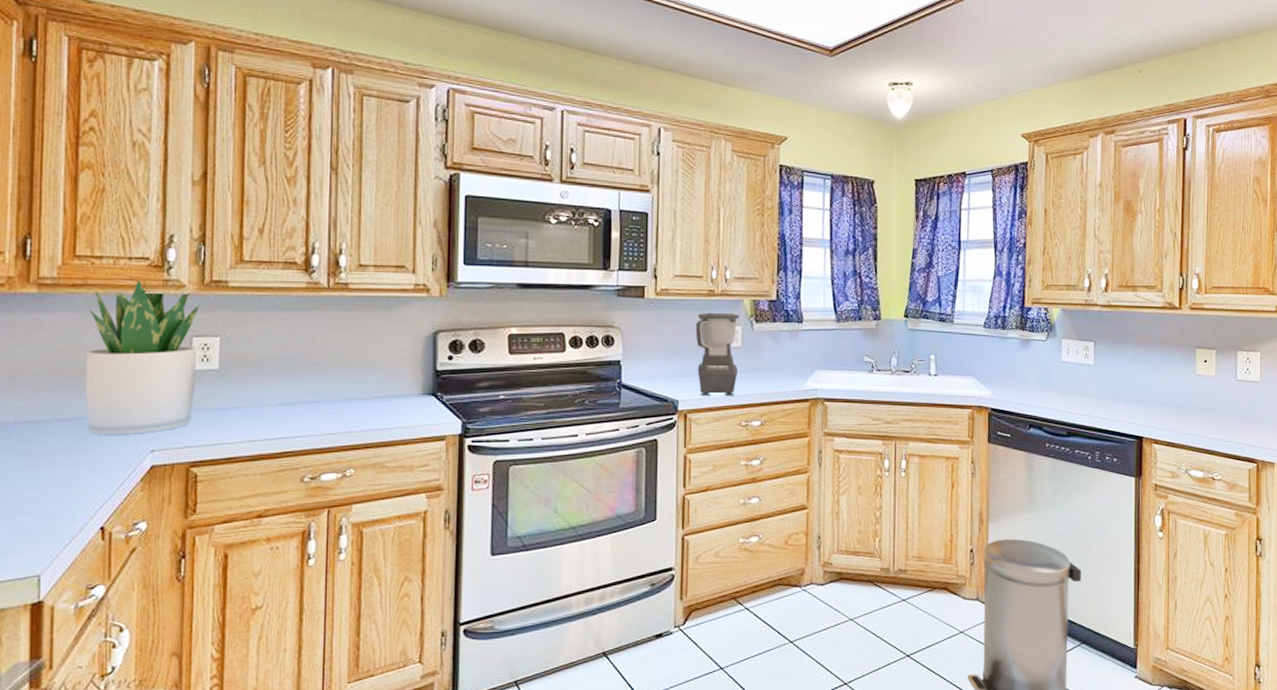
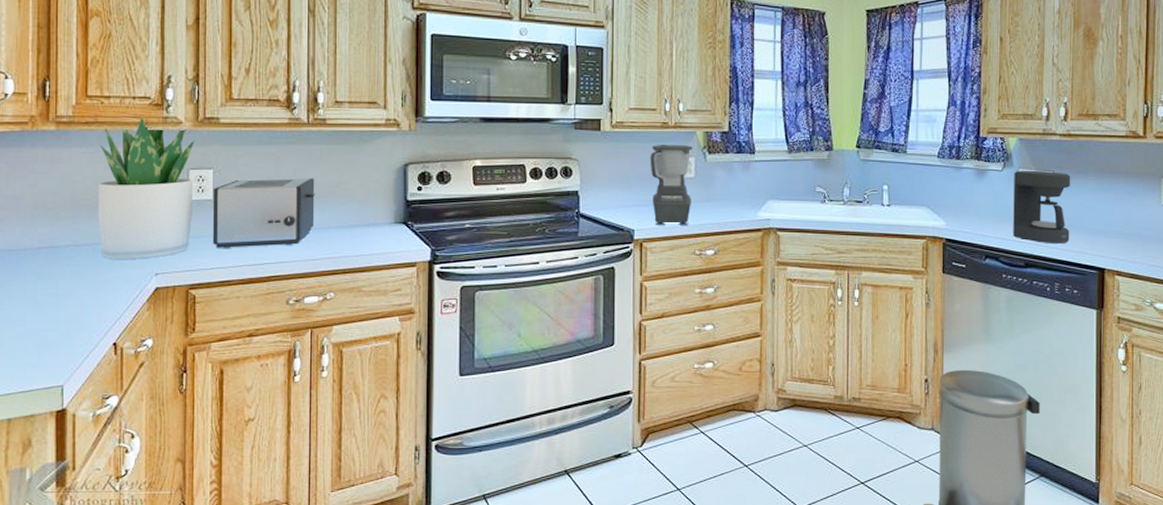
toaster: none [217,346,335,422] -> present [212,178,315,248]
coffee maker: none [1056,340,1111,414] -> present [1013,170,1071,245]

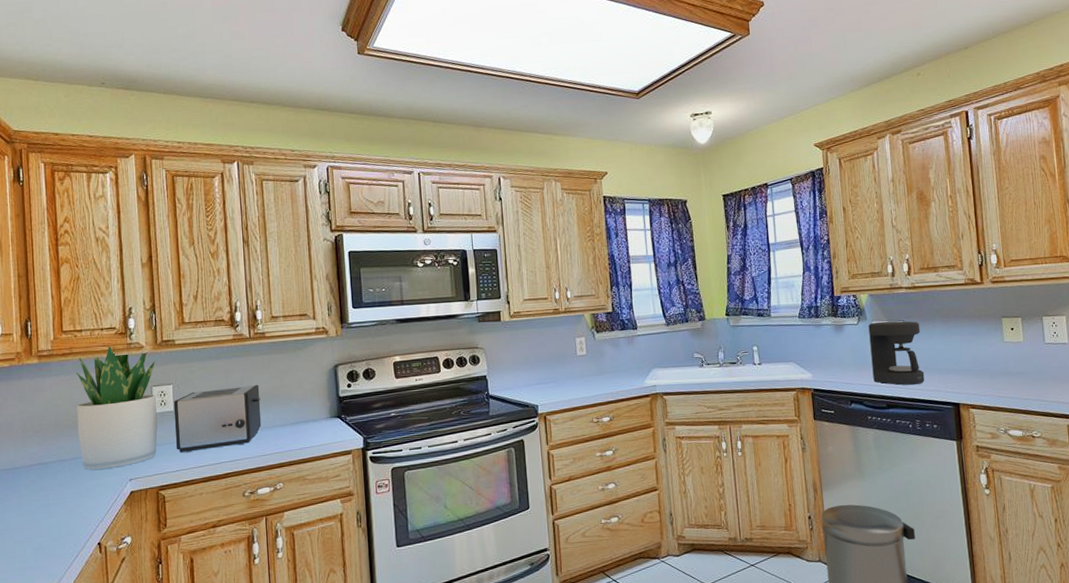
blender: present [650,144,693,225] -> none [546,327,586,399]

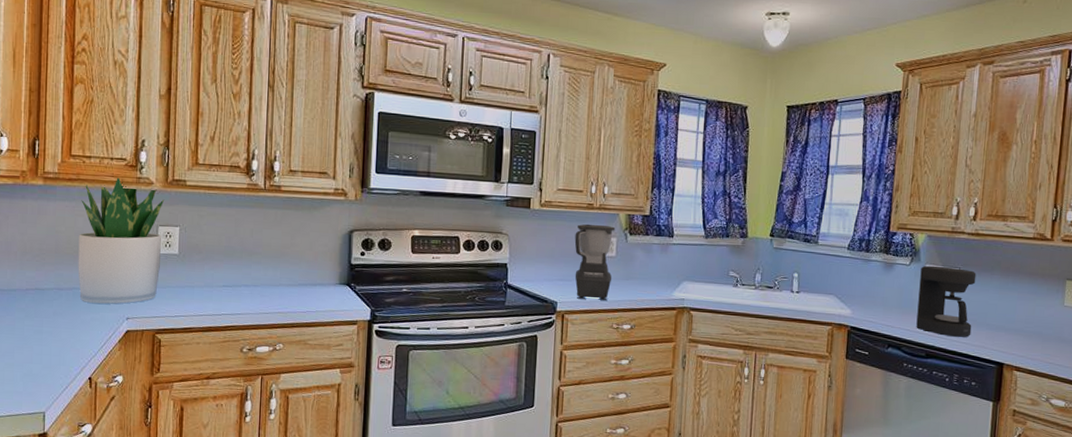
toaster: present [173,384,262,453] -> none [177,237,269,300]
blender: none [546,327,586,399] -> present [574,224,616,300]

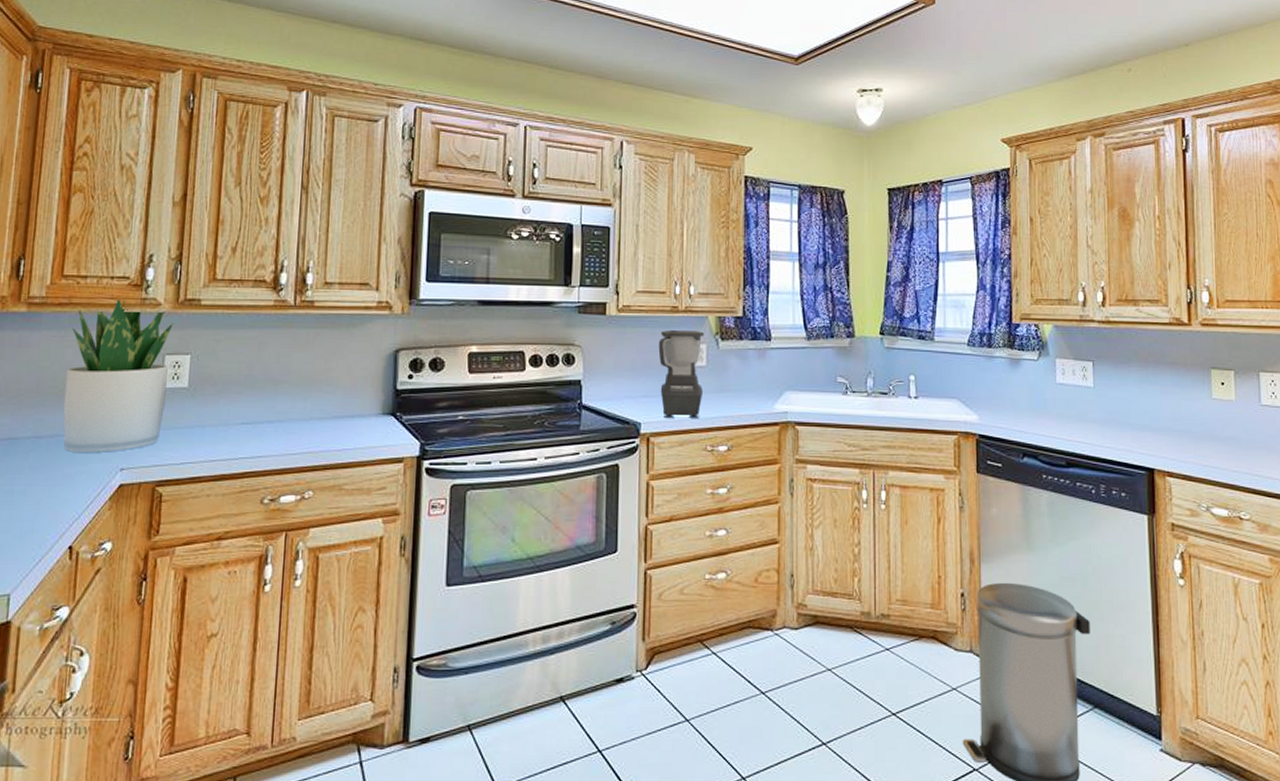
coffee maker: present [916,265,977,338] -> none [1051,359,1114,442]

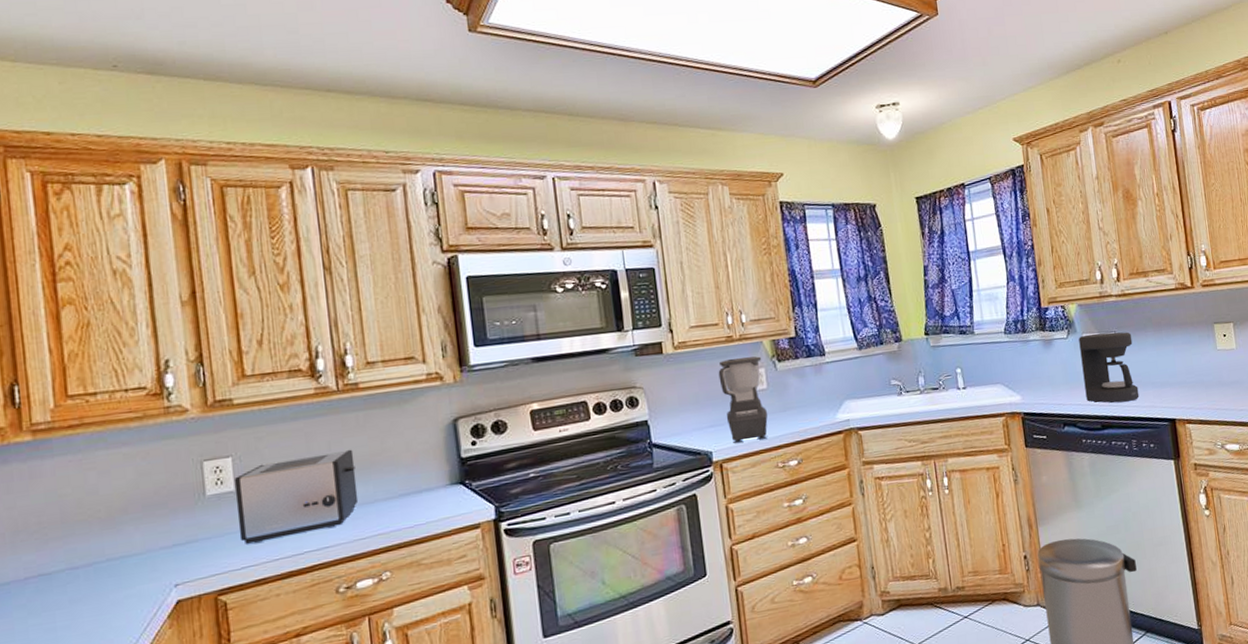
planter: present [63,299,174,454] -> none [90,412,213,578]
toaster: none [184,364,299,441] -> present [233,449,359,544]
coffee maker: none [1051,359,1114,442] -> present [1078,332,1140,404]

